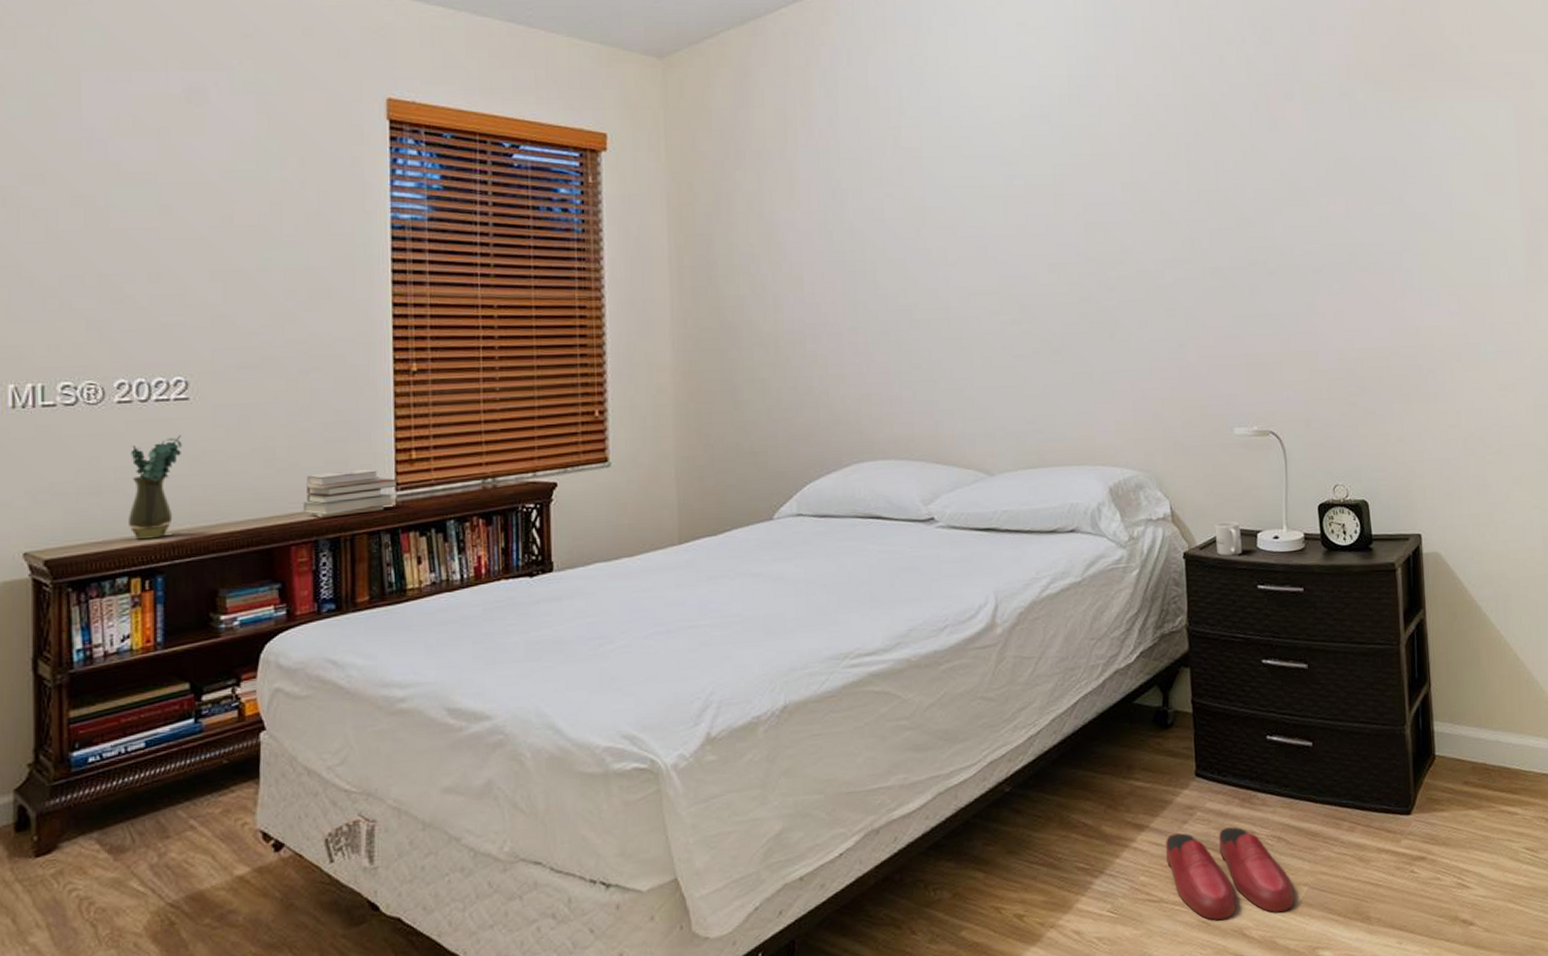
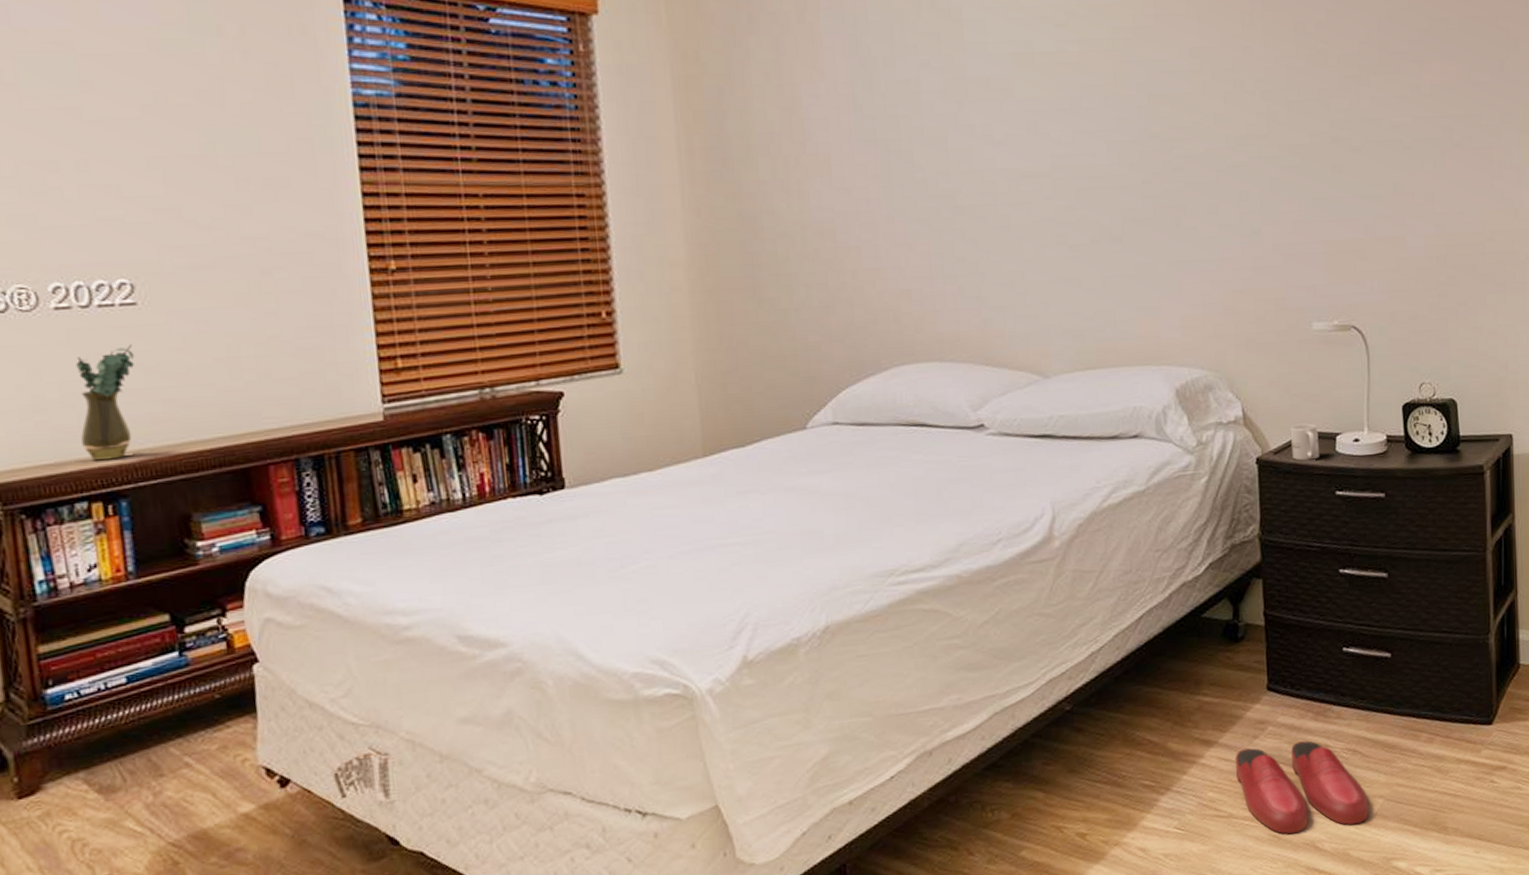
books: present [302,469,397,518] -> none [278,380,383,434]

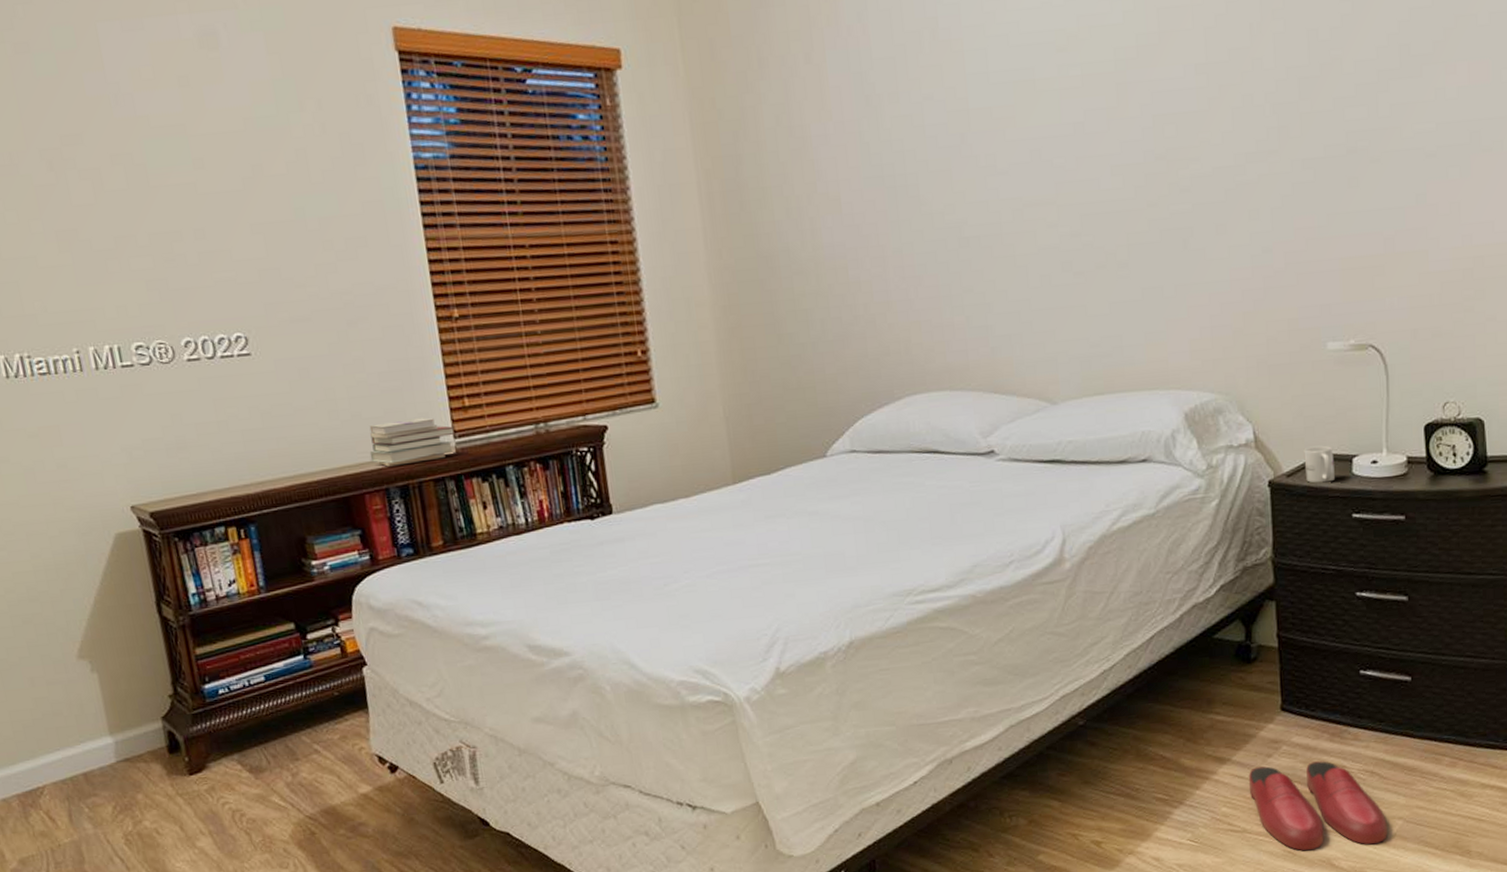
vase: present [76,344,135,461] -> none [207,390,255,492]
books: none [278,380,383,434] -> present [369,417,454,467]

